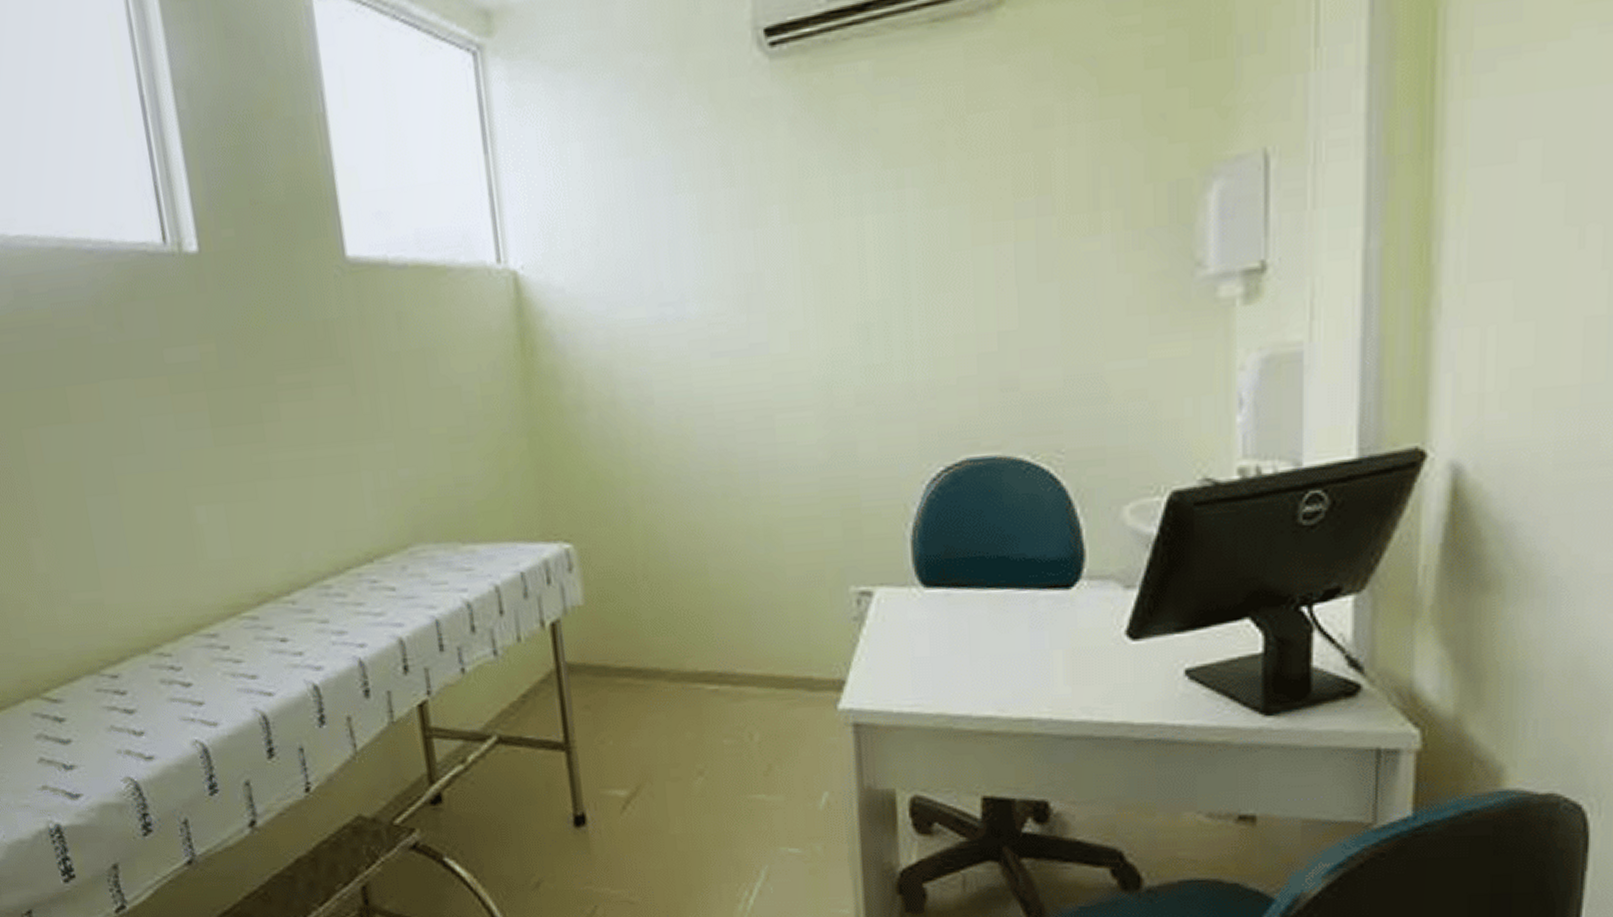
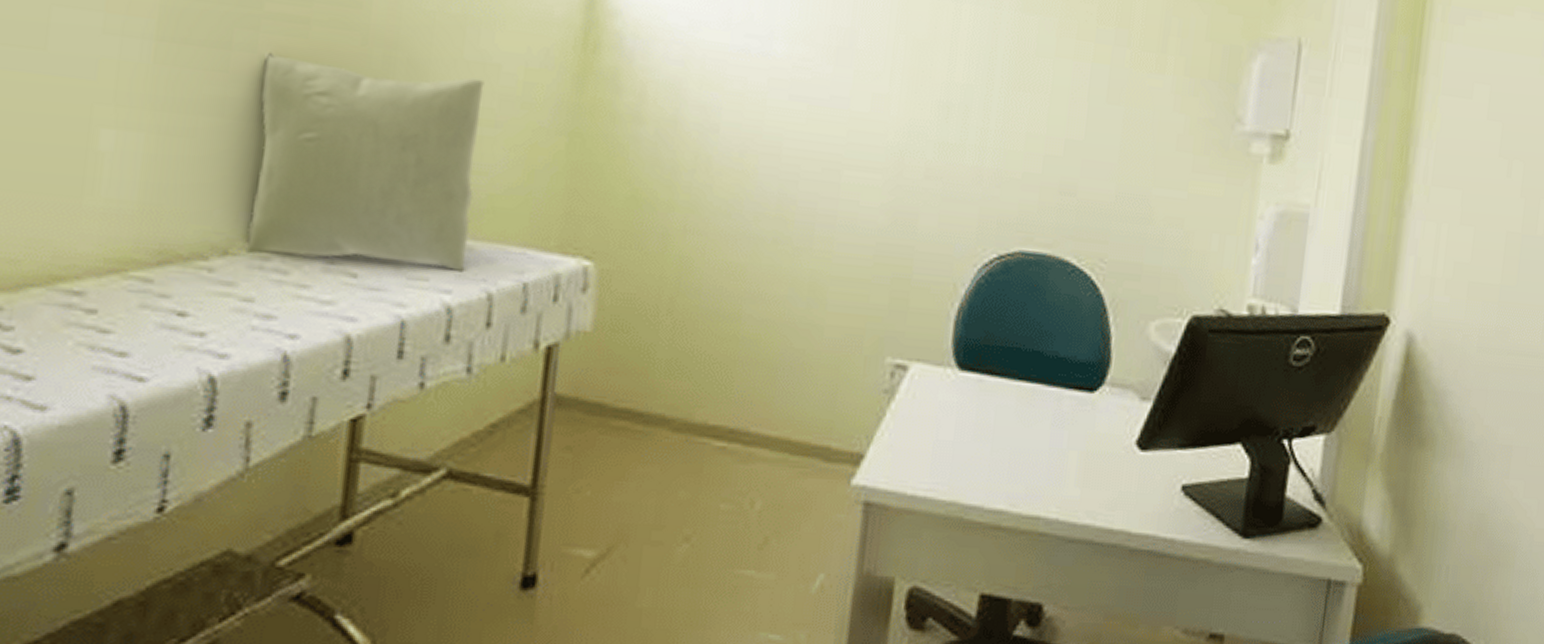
pillow: none [287,402,472,585] -> present [243,52,485,273]

